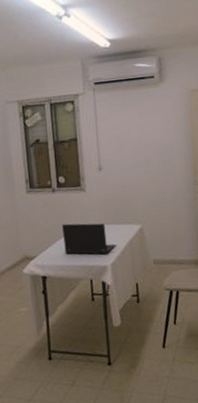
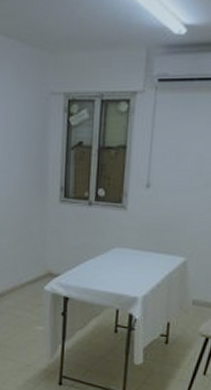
laptop: present [62,223,117,255] -> none [93,243,153,285]

